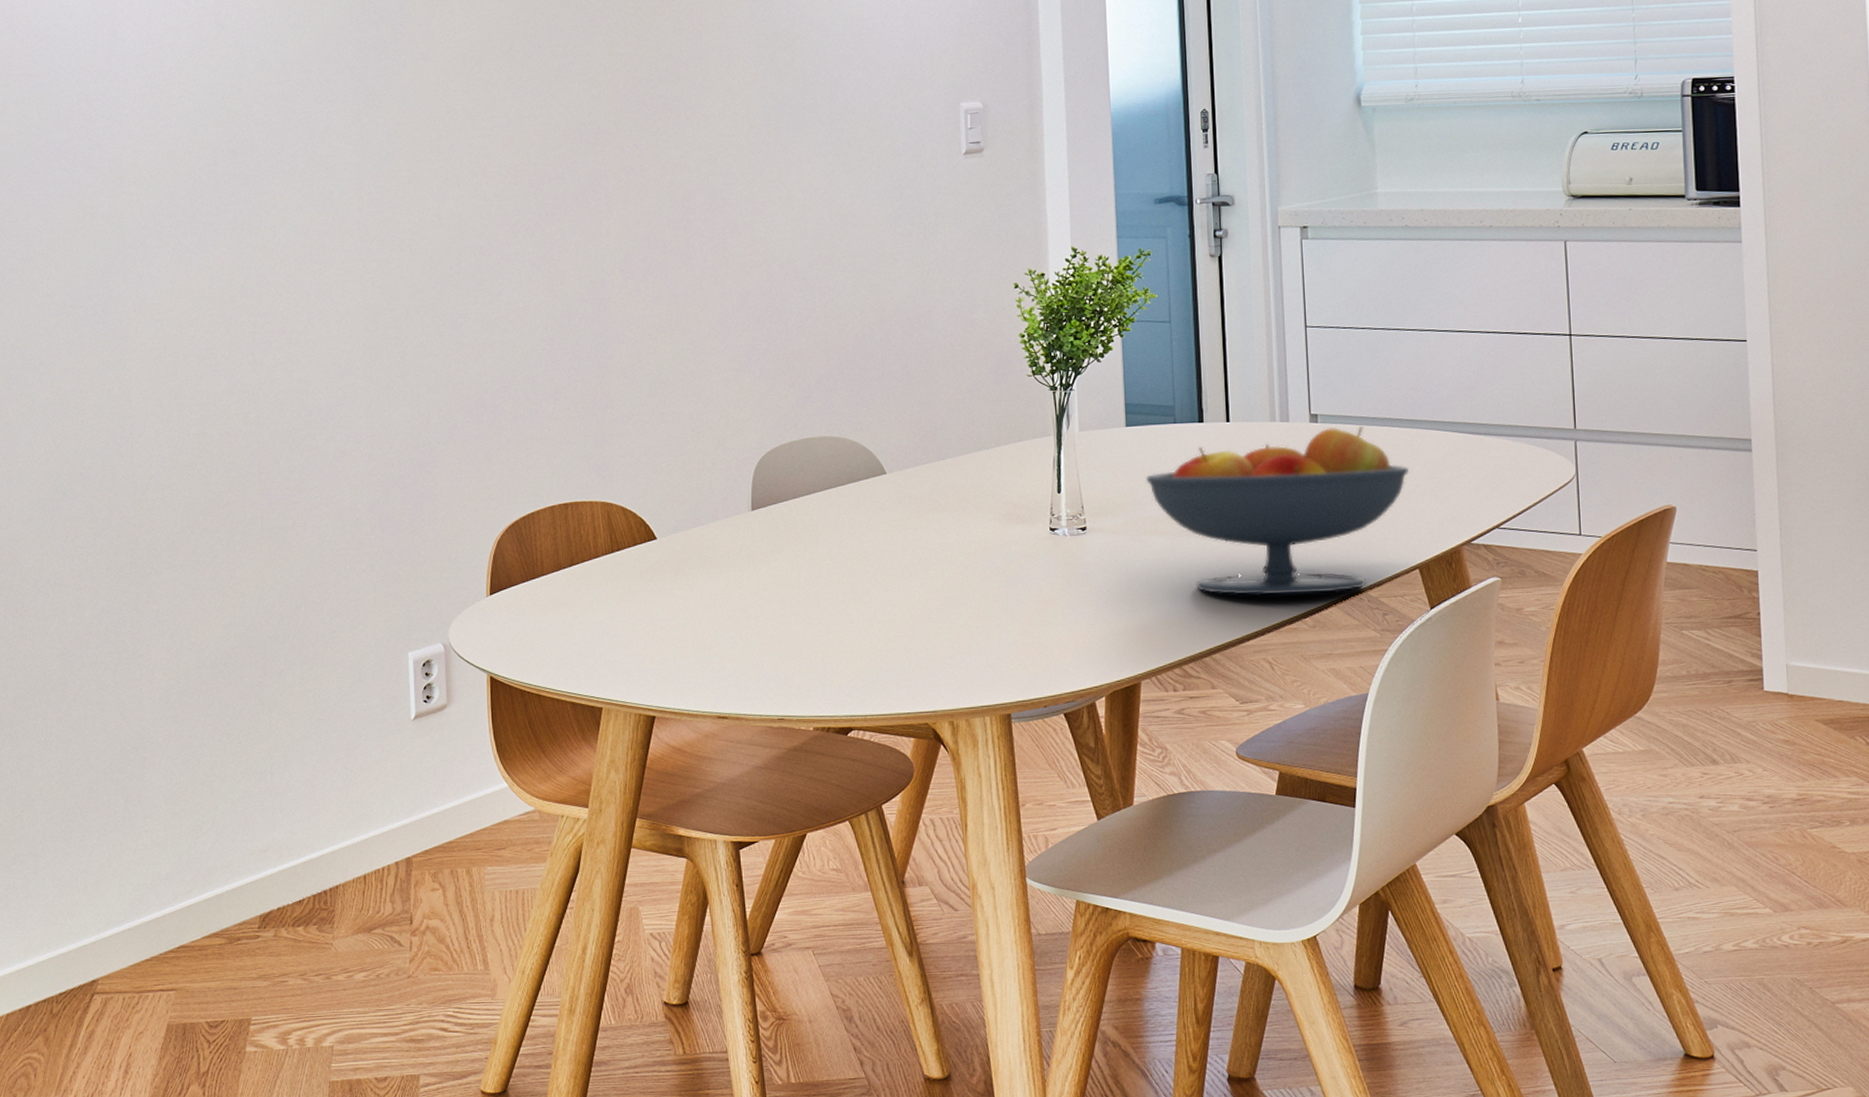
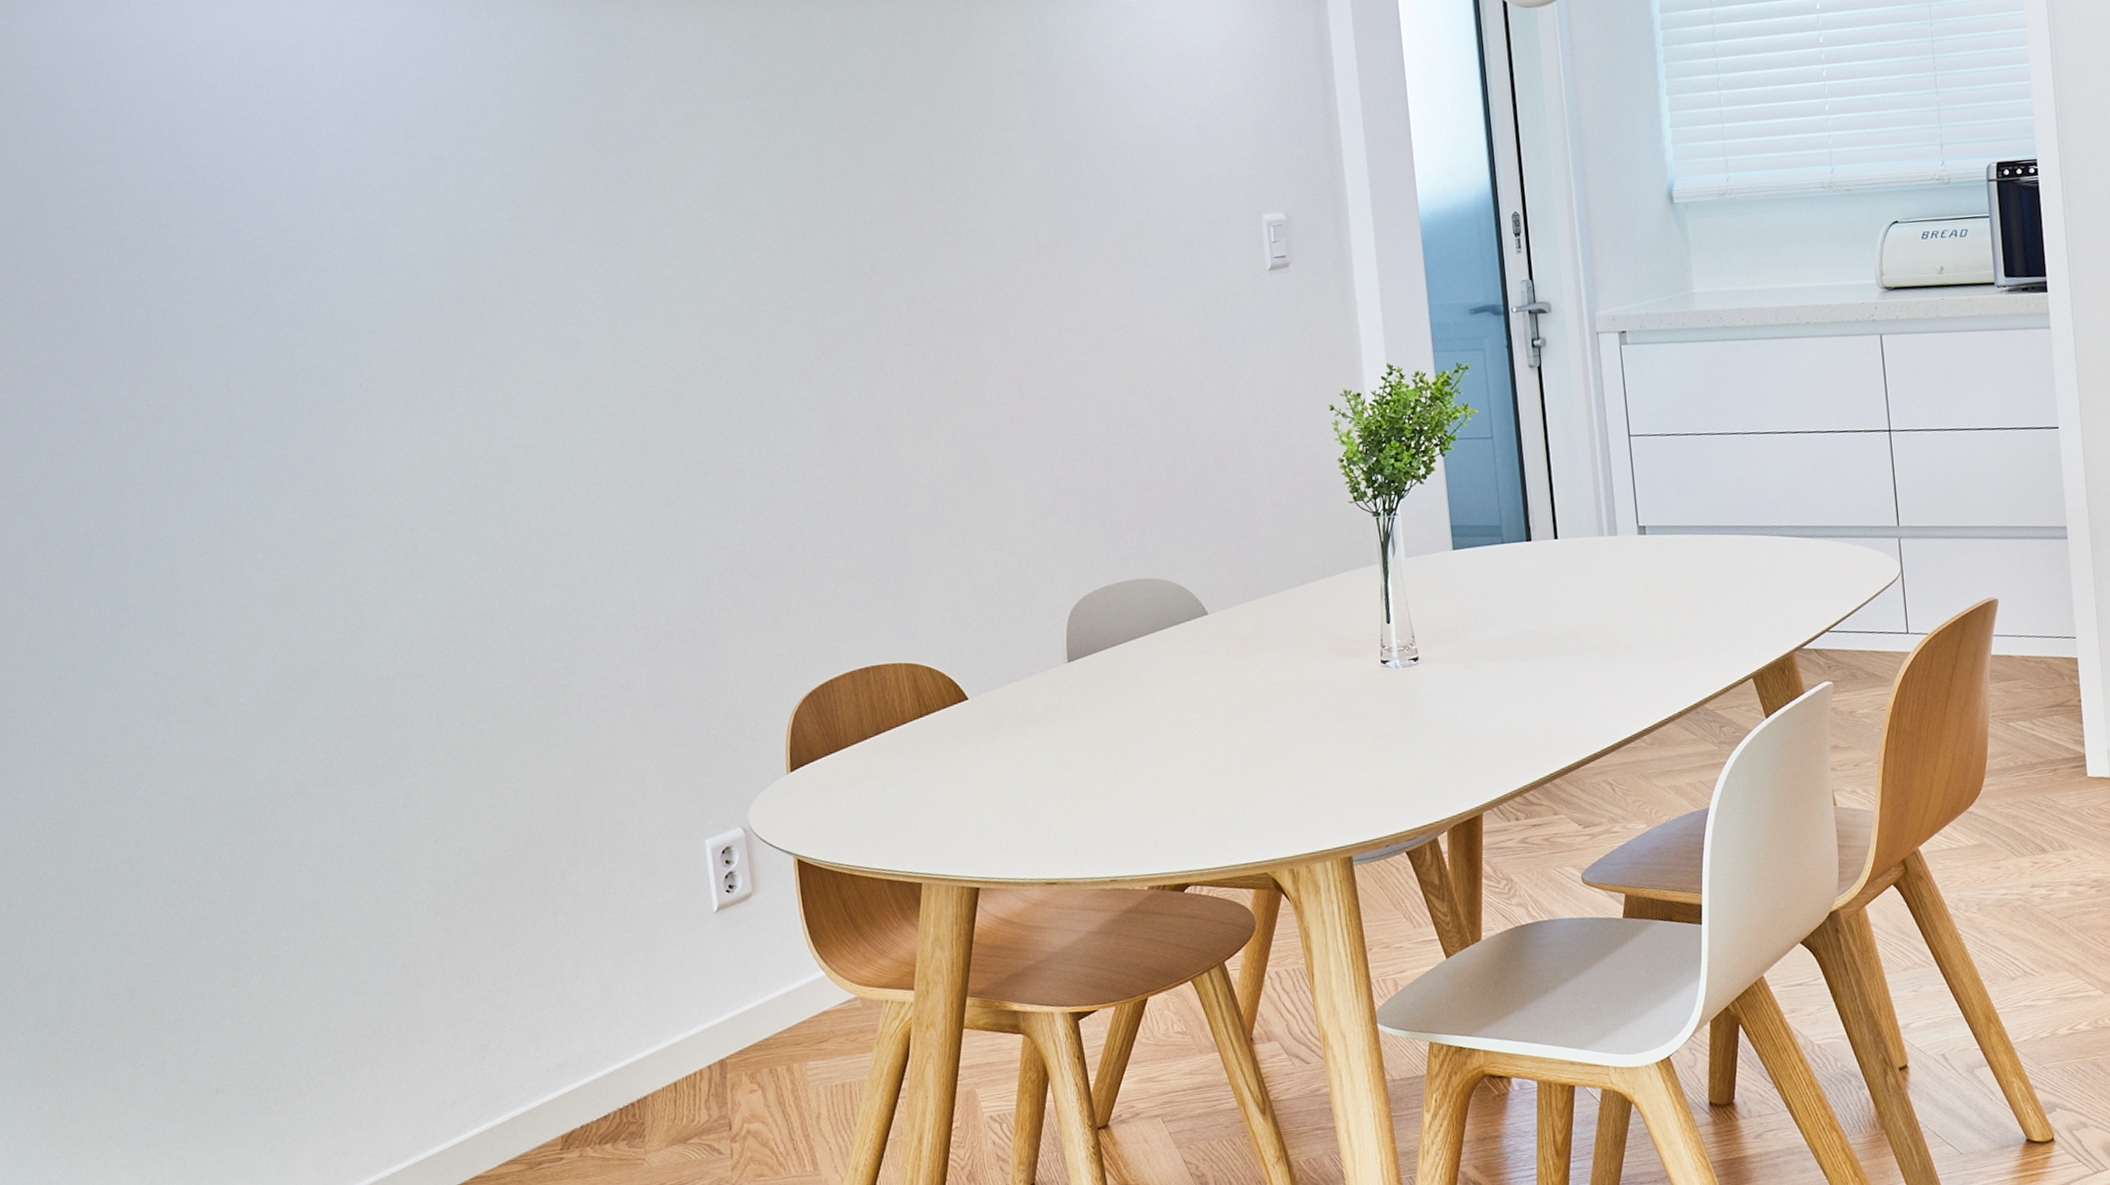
fruit bowl: present [1146,426,1409,596] -> none [1476,536,1738,718]

